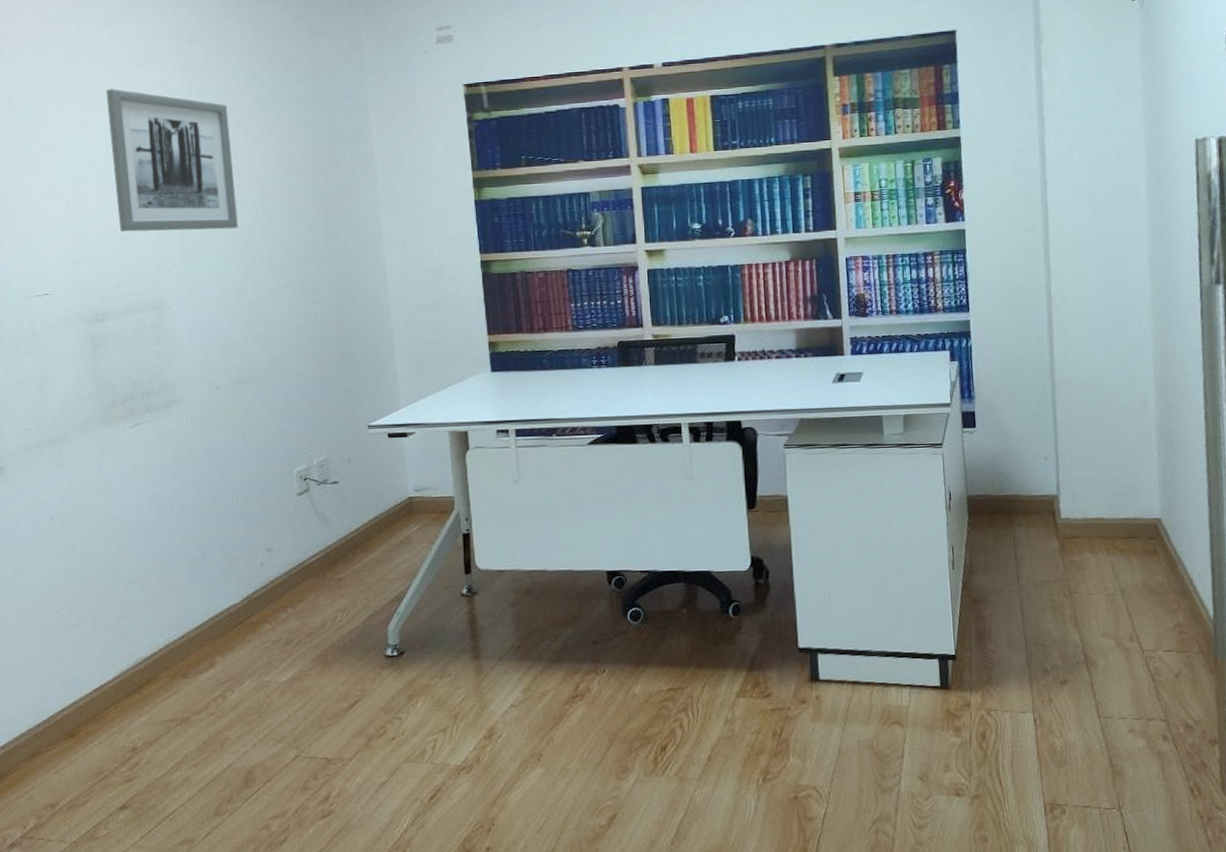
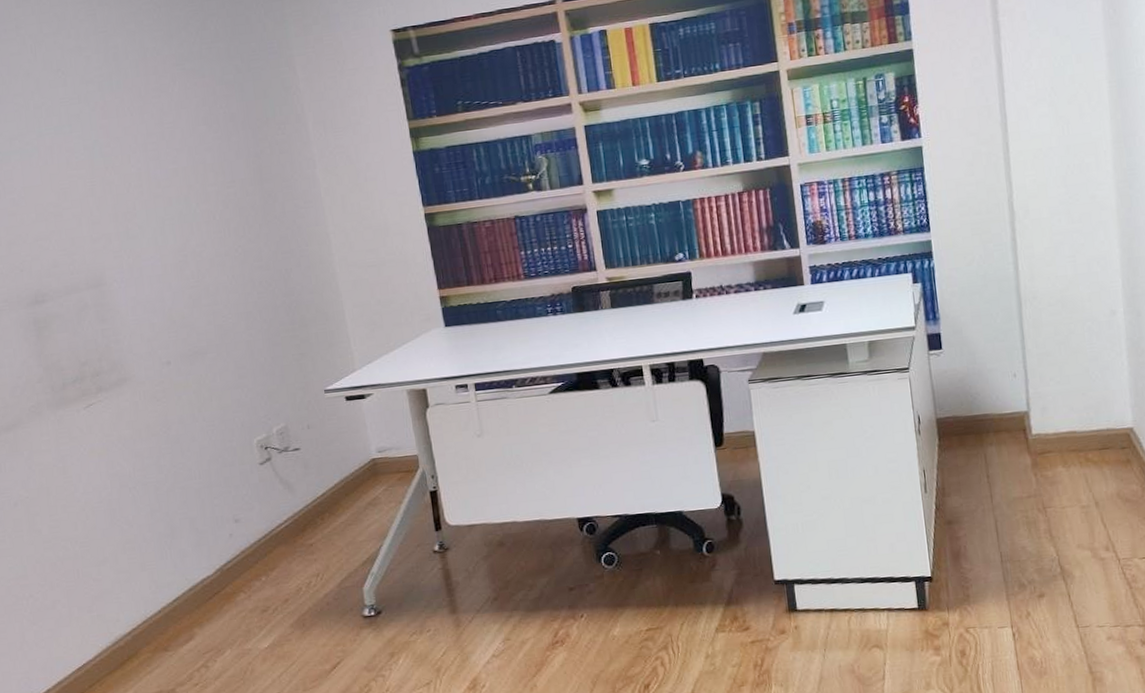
wall art: present [106,89,238,232] -> none [19,60,172,210]

